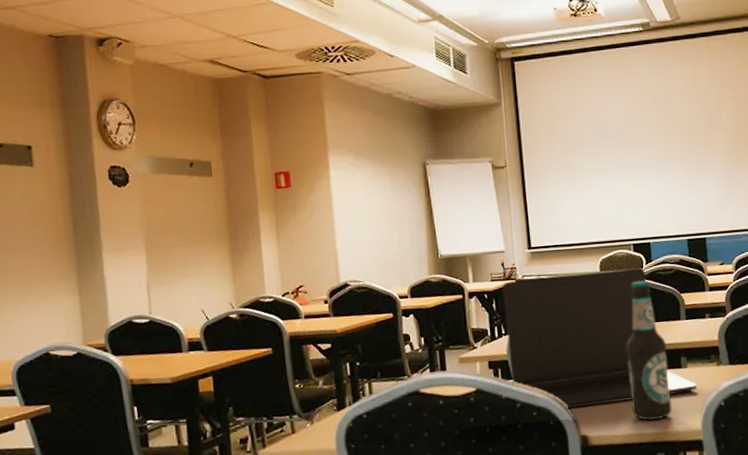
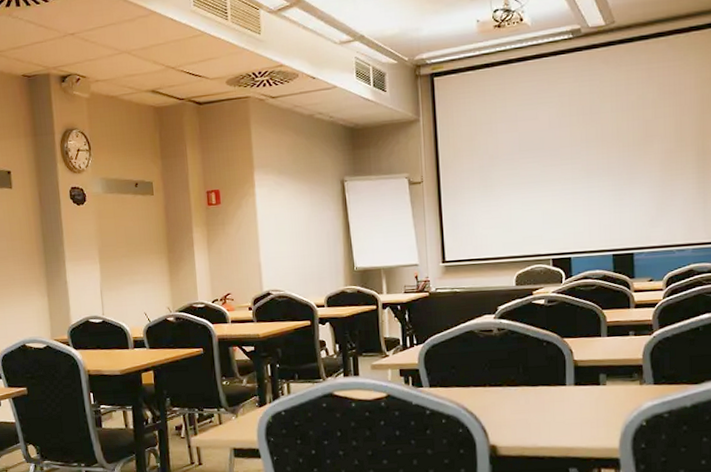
laptop: present [502,267,697,410] -> none [415,282,616,419]
bottle: present [626,281,672,421] -> none [540,296,588,435]

